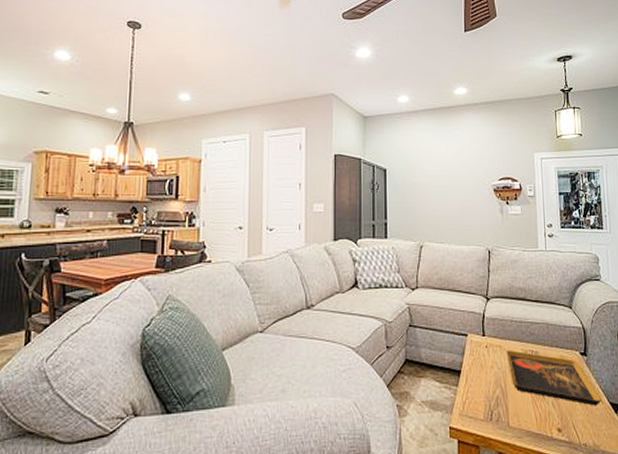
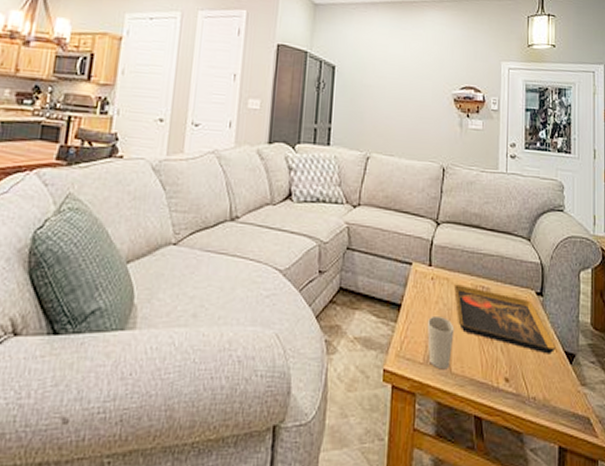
cup: none [484,378,510,425] -> present [427,315,455,370]

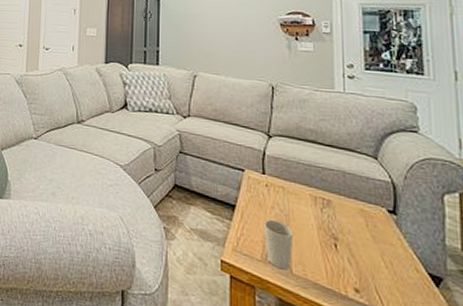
decorative tray: present [453,284,556,354] -> none [290,193,416,274]

